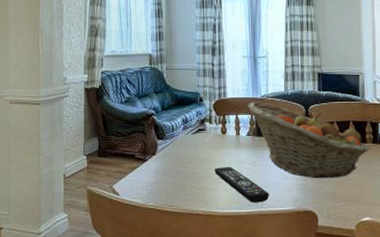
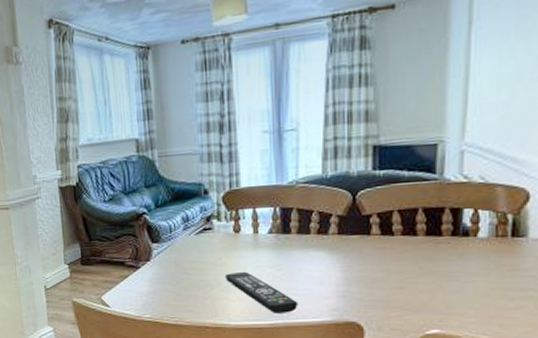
fruit basket: present [247,102,369,179] -> none [268,190,446,284]

